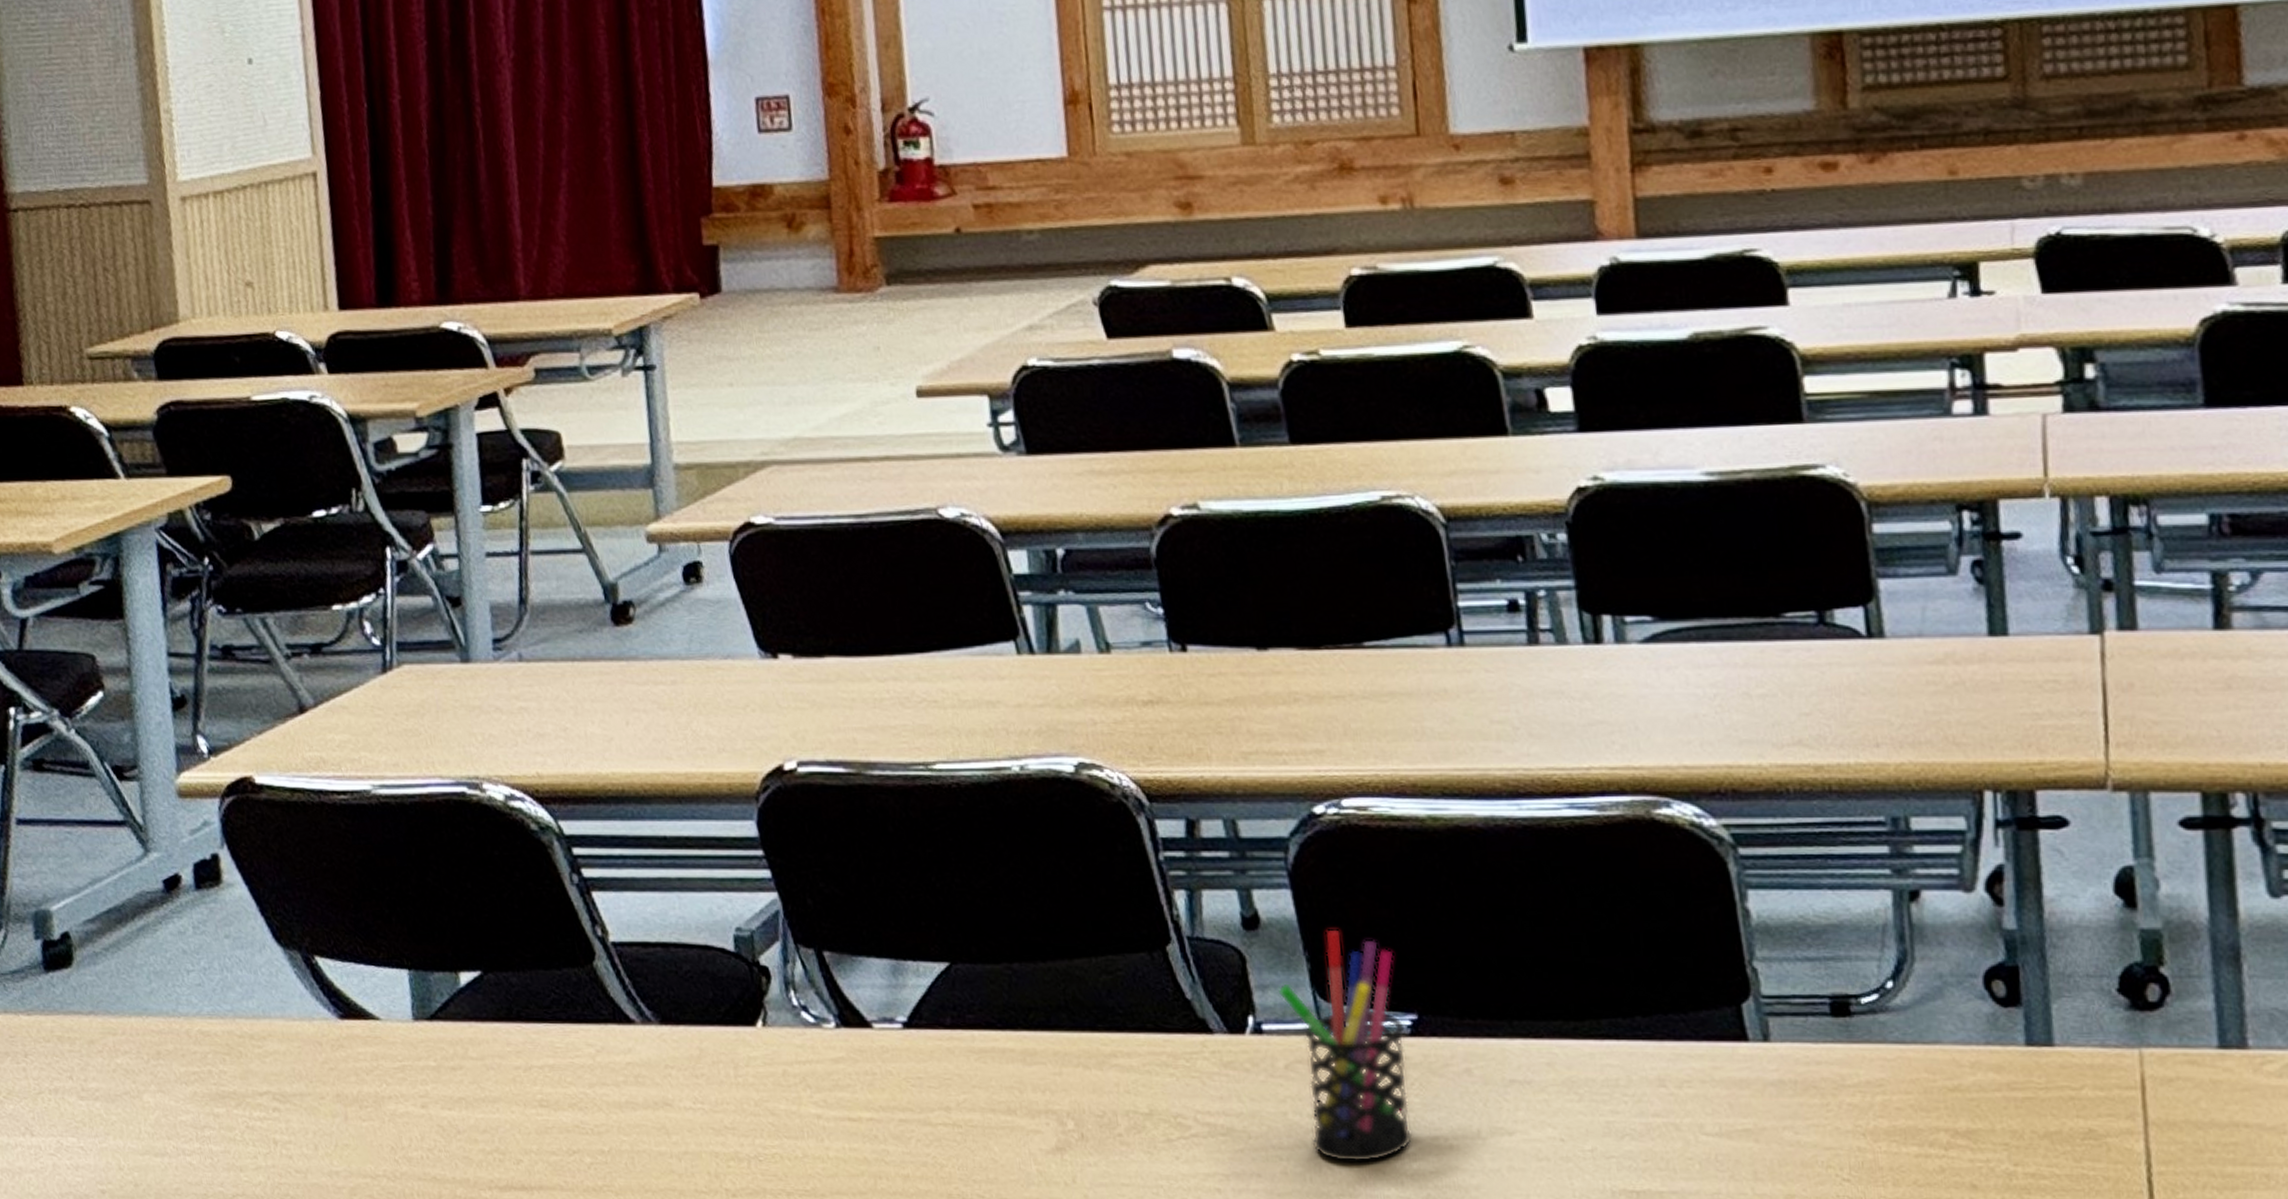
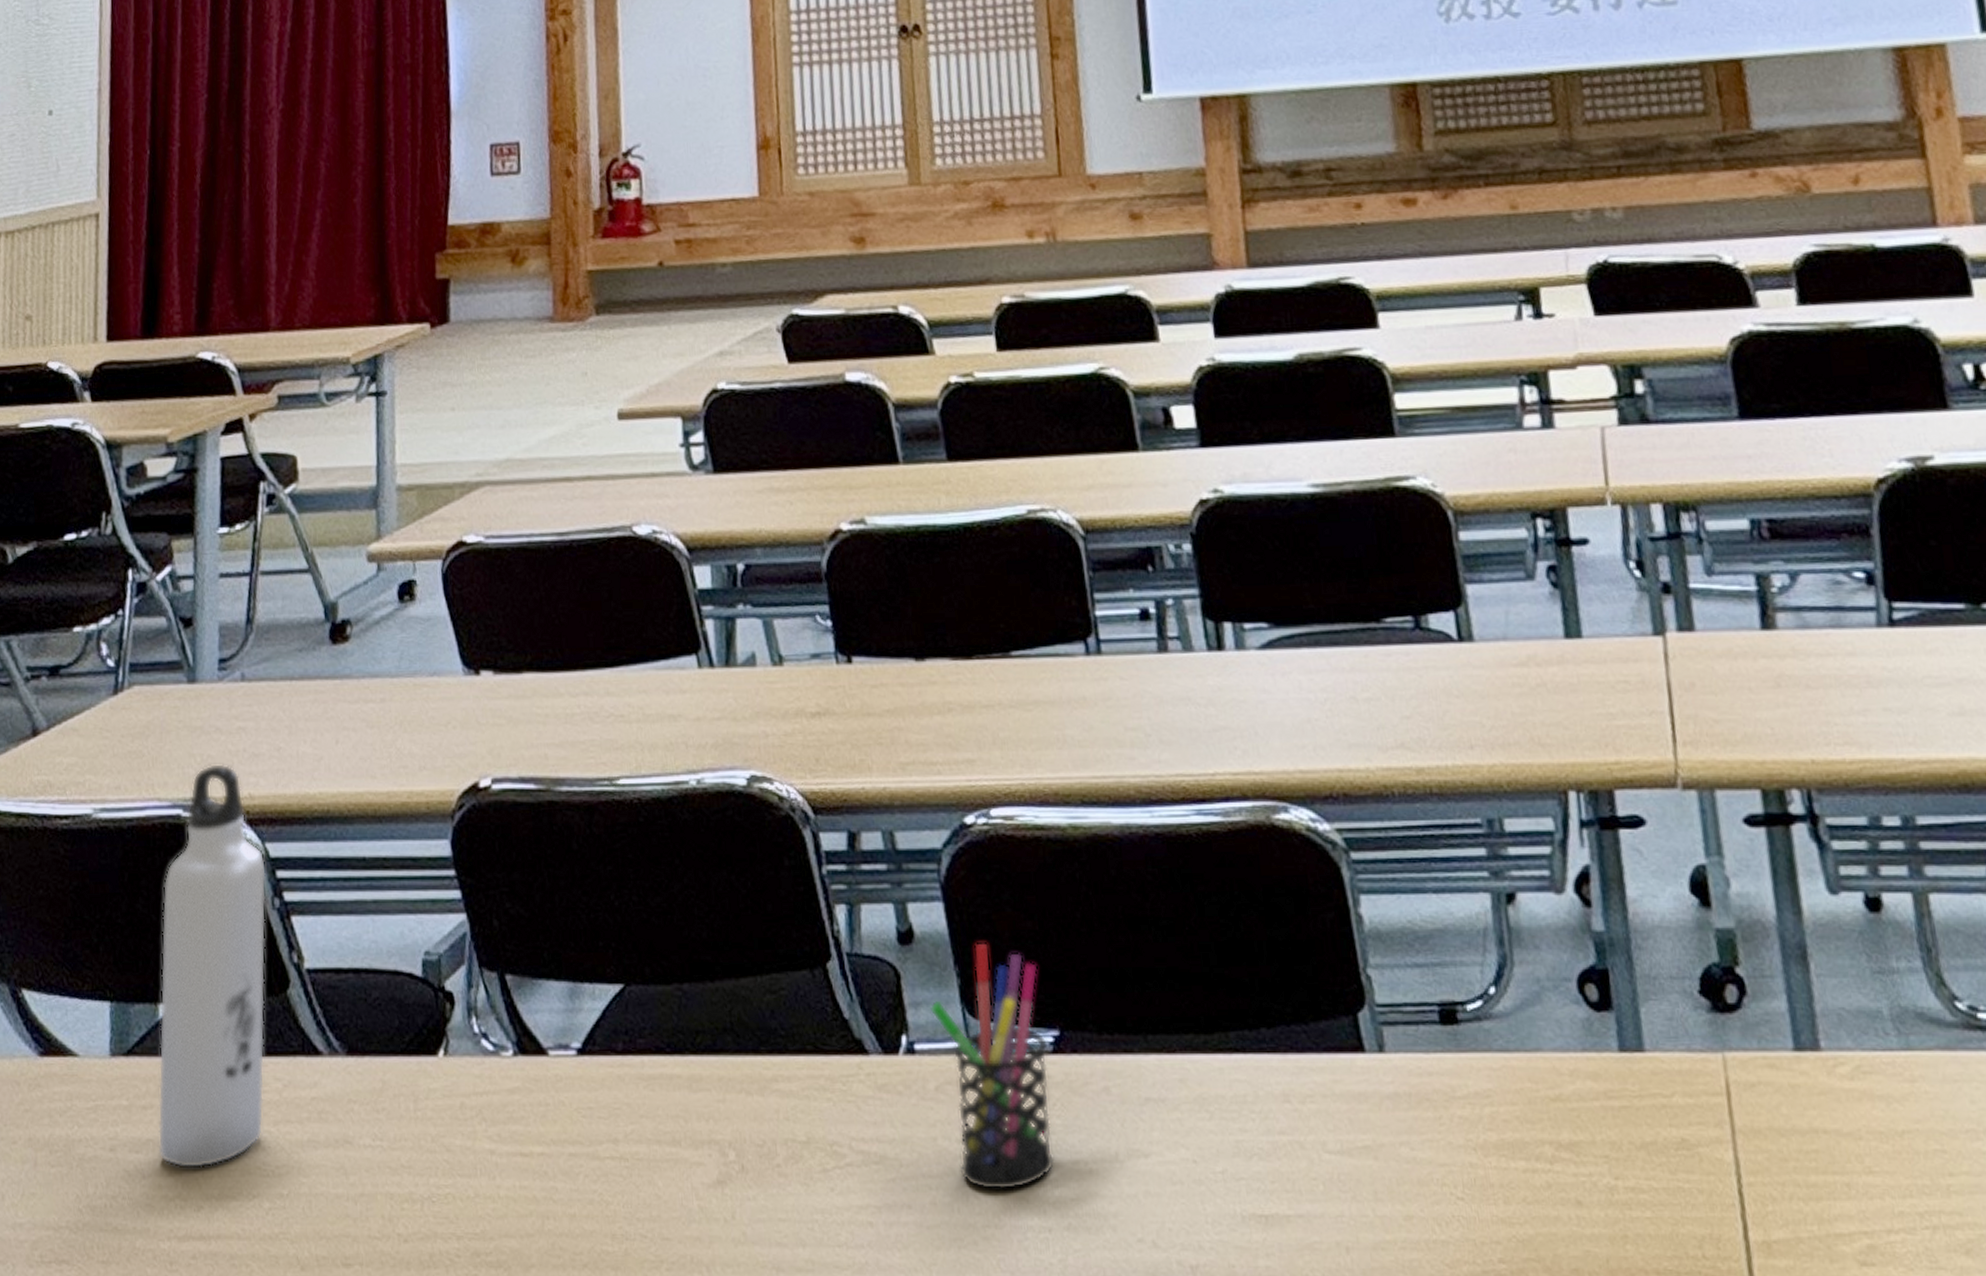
water bottle: none [453,743,579,1126] -> present [158,764,267,1169]

